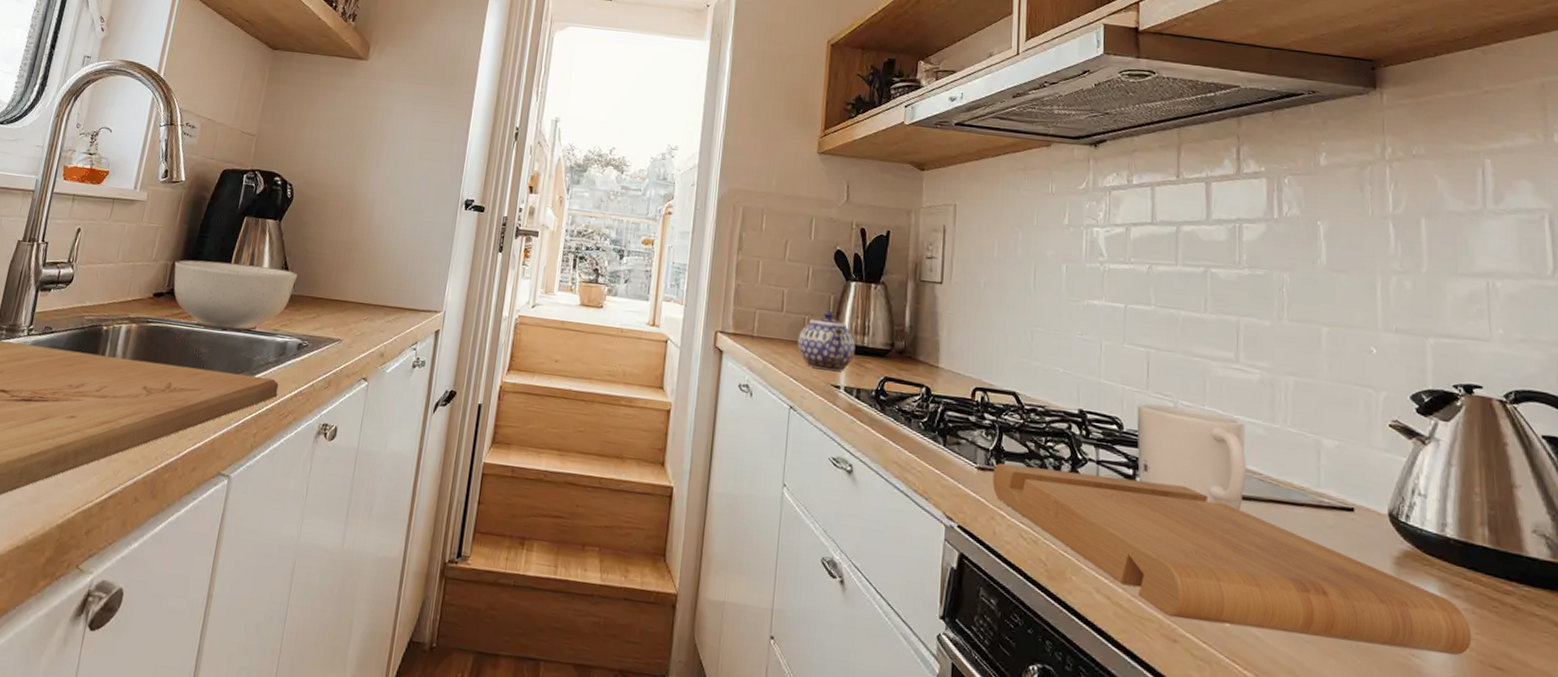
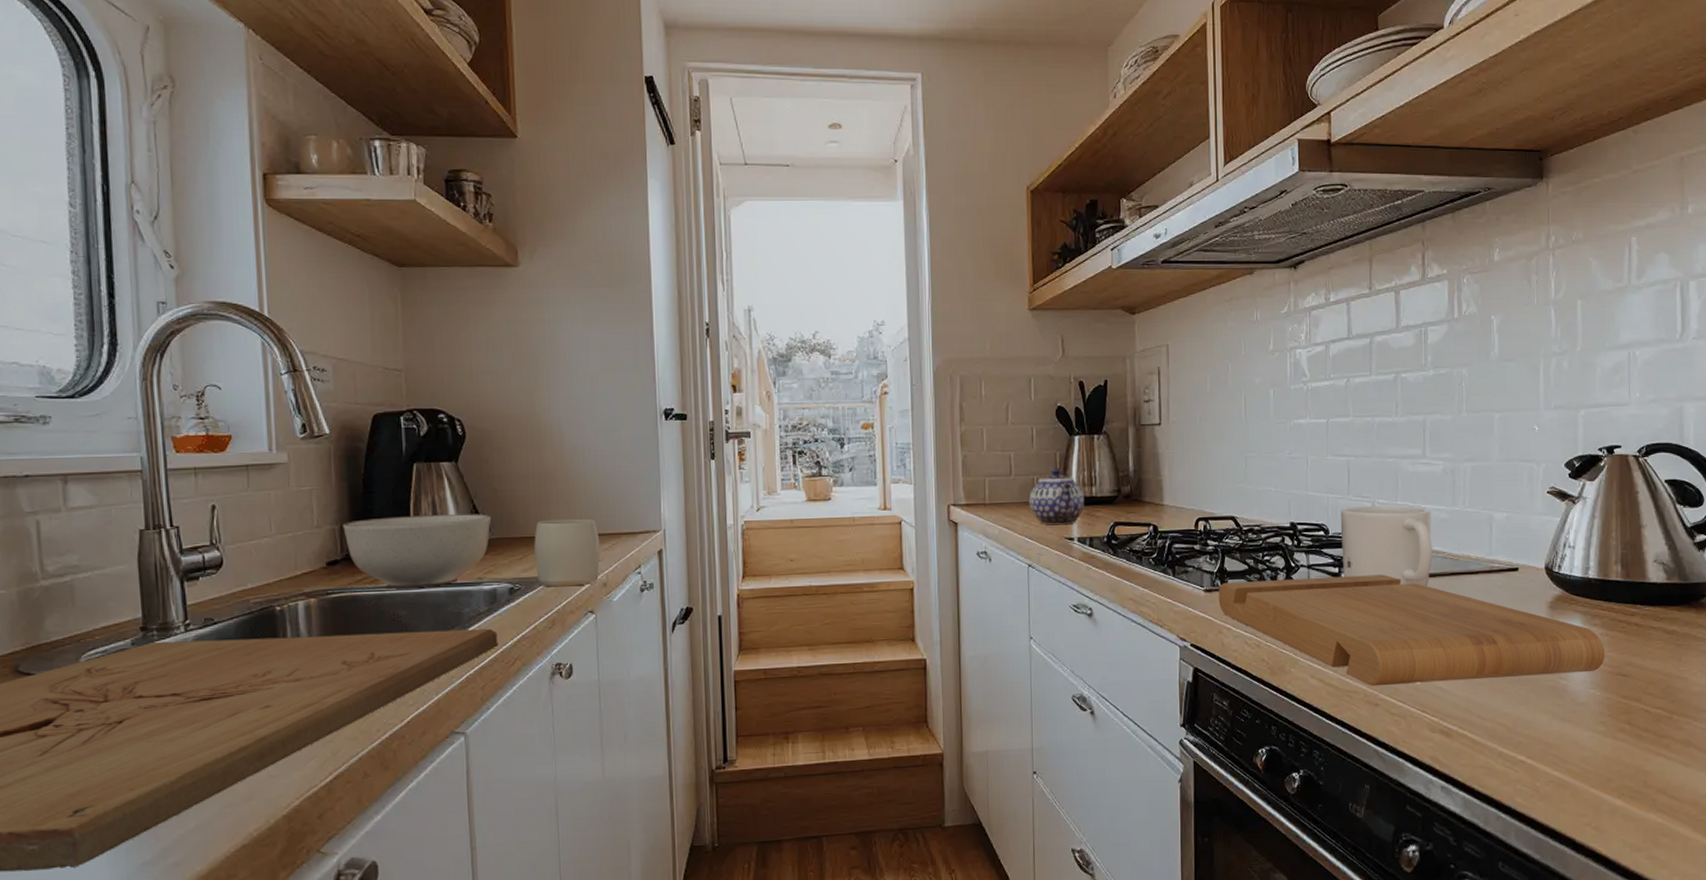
mug: none [324,285,387,352] -> present [534,518,601,587]

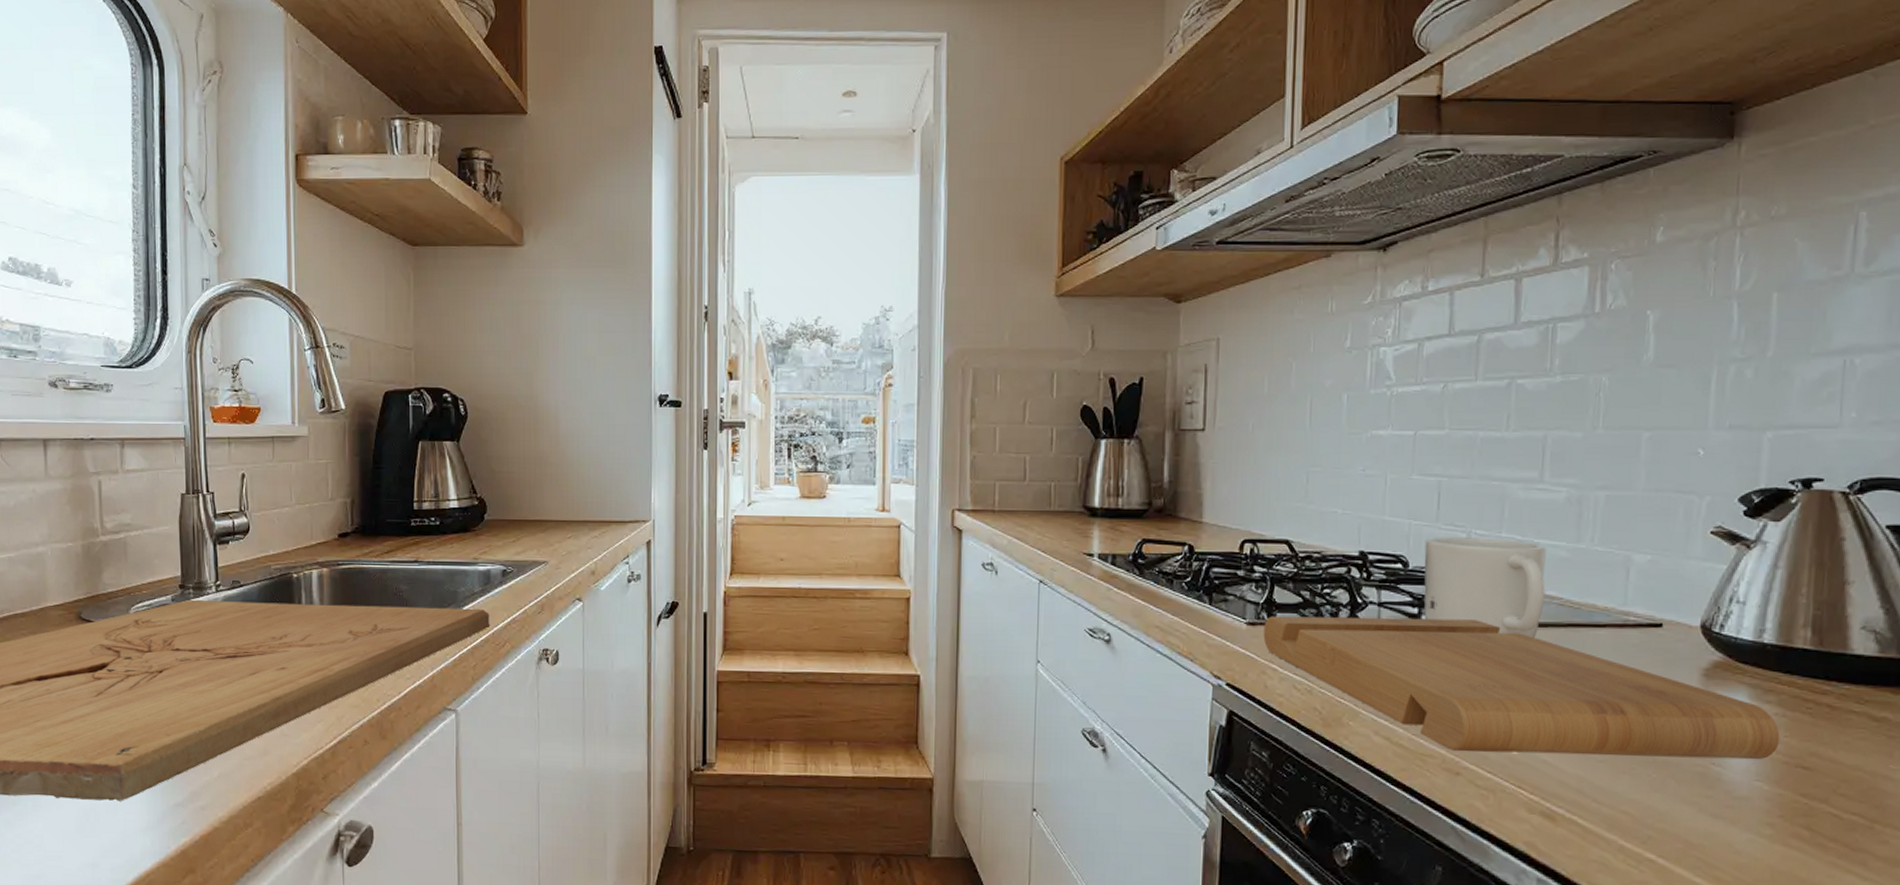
bowl: present [342,514,492,588] -> none [354,493,489,564]
mug: present [534,518,601,587] -> none [527,503,591,573]
teapot: present [1028,468,1085,525] -> none [1043,475,1109,539]

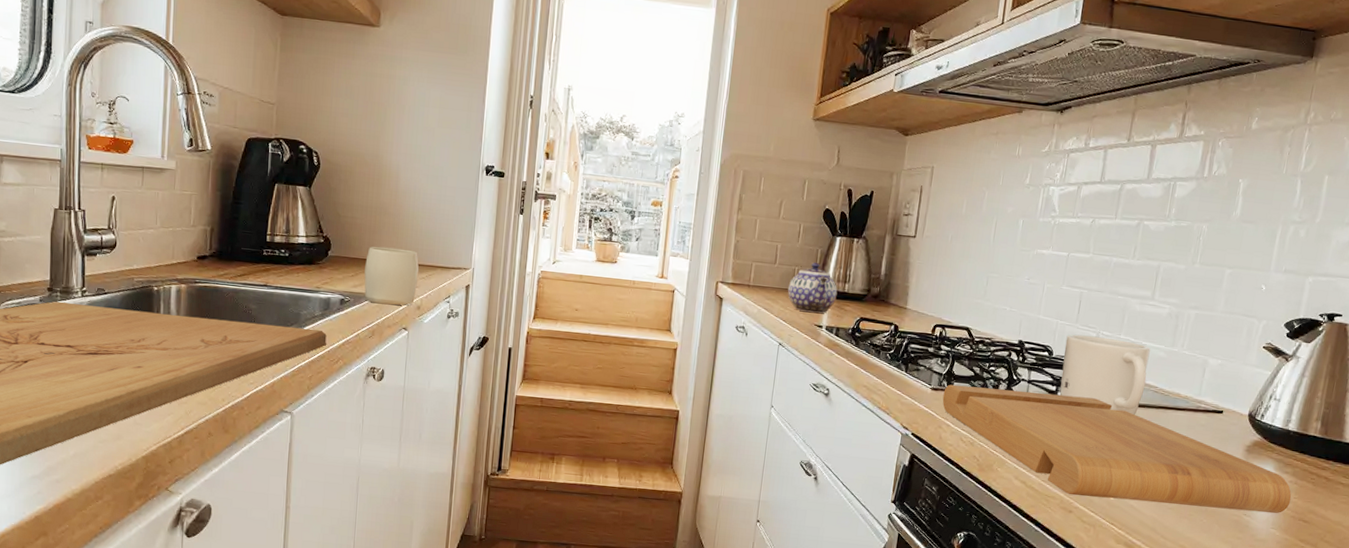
mug: none [527,503,591,573] -> present [364,246,419,306]
teapot: none [1043,475,1109,539] -> present [787,262,838,313]

